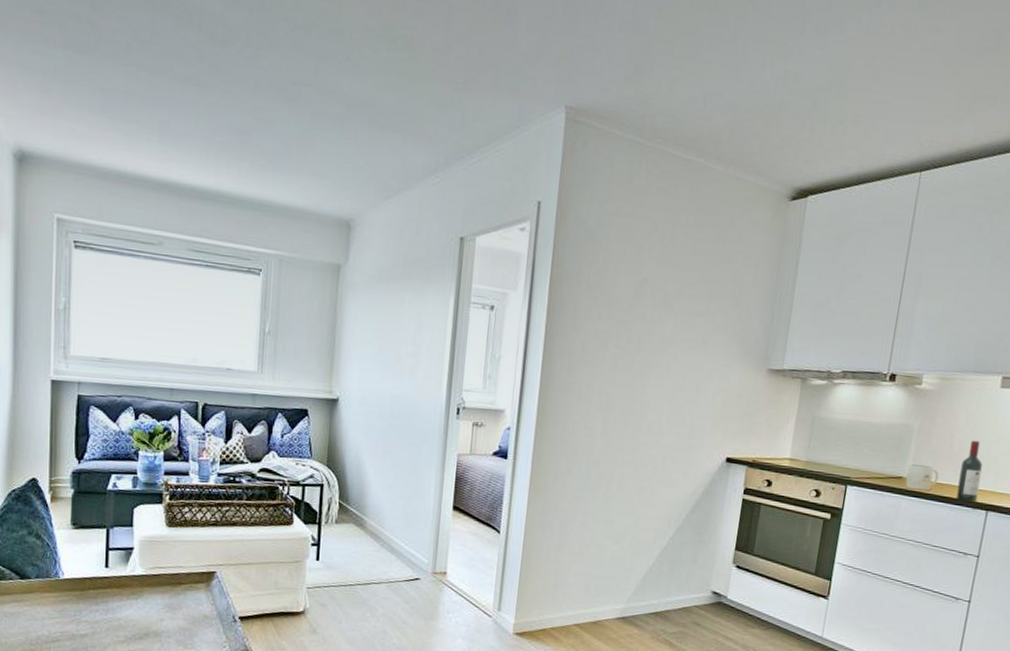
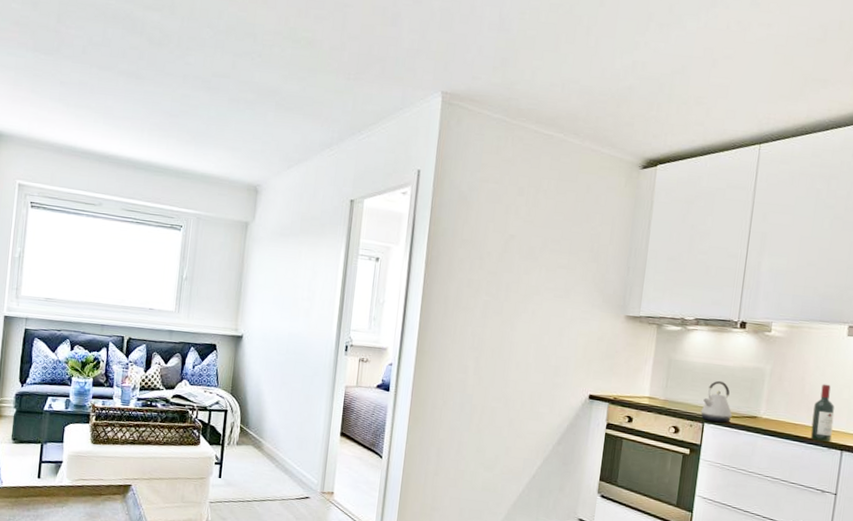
kettle: none [844,439,877,485] -> present [701,380,733,424]
mug: present [905,463,939,491] -> none [760,404,793,431]

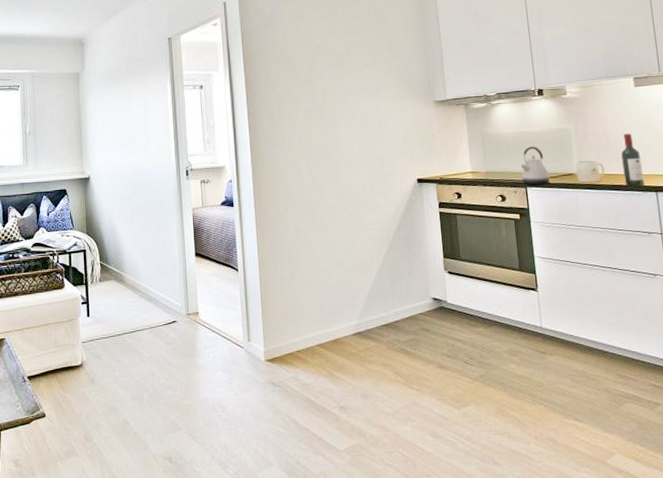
mug: none [760,404,793,431] -> present [575,160,605,183]

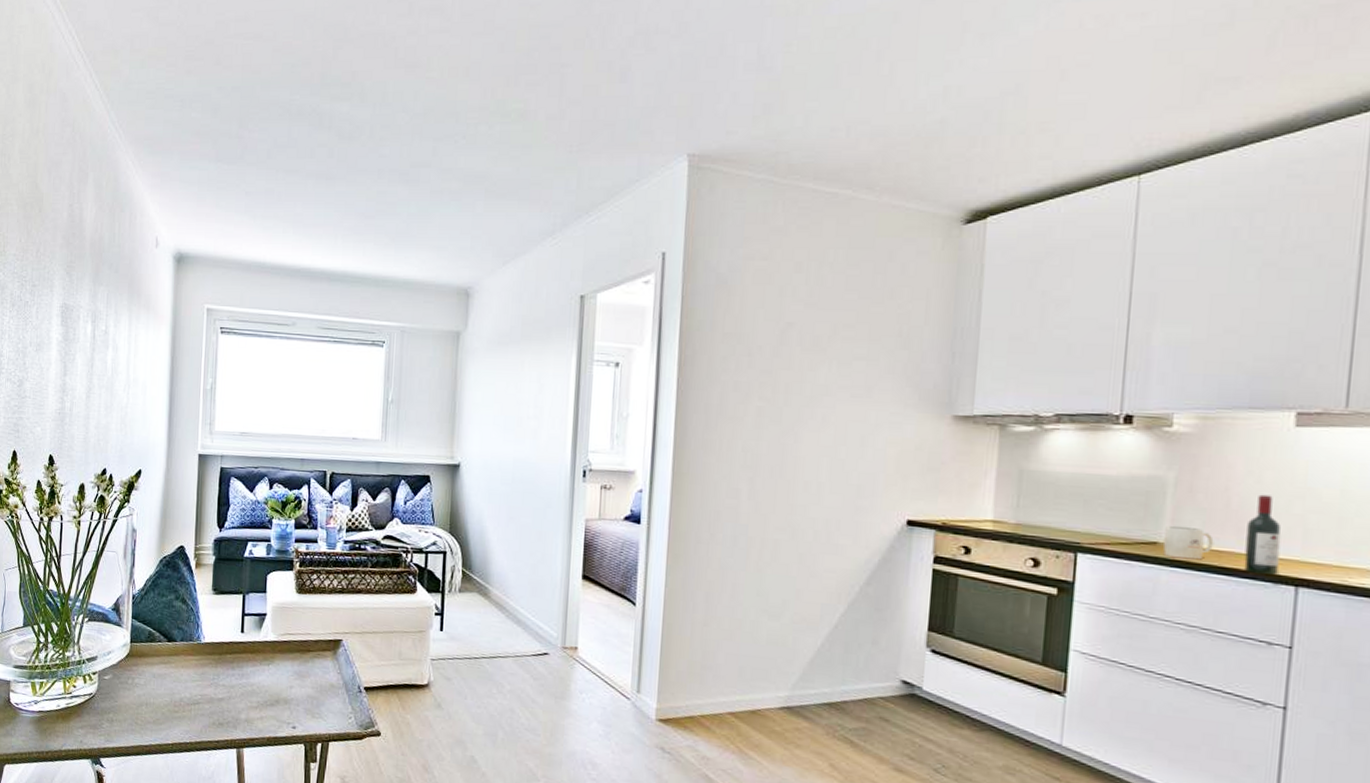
kettle: present [520,146,551,186] -> none [1071,495,1120,553]

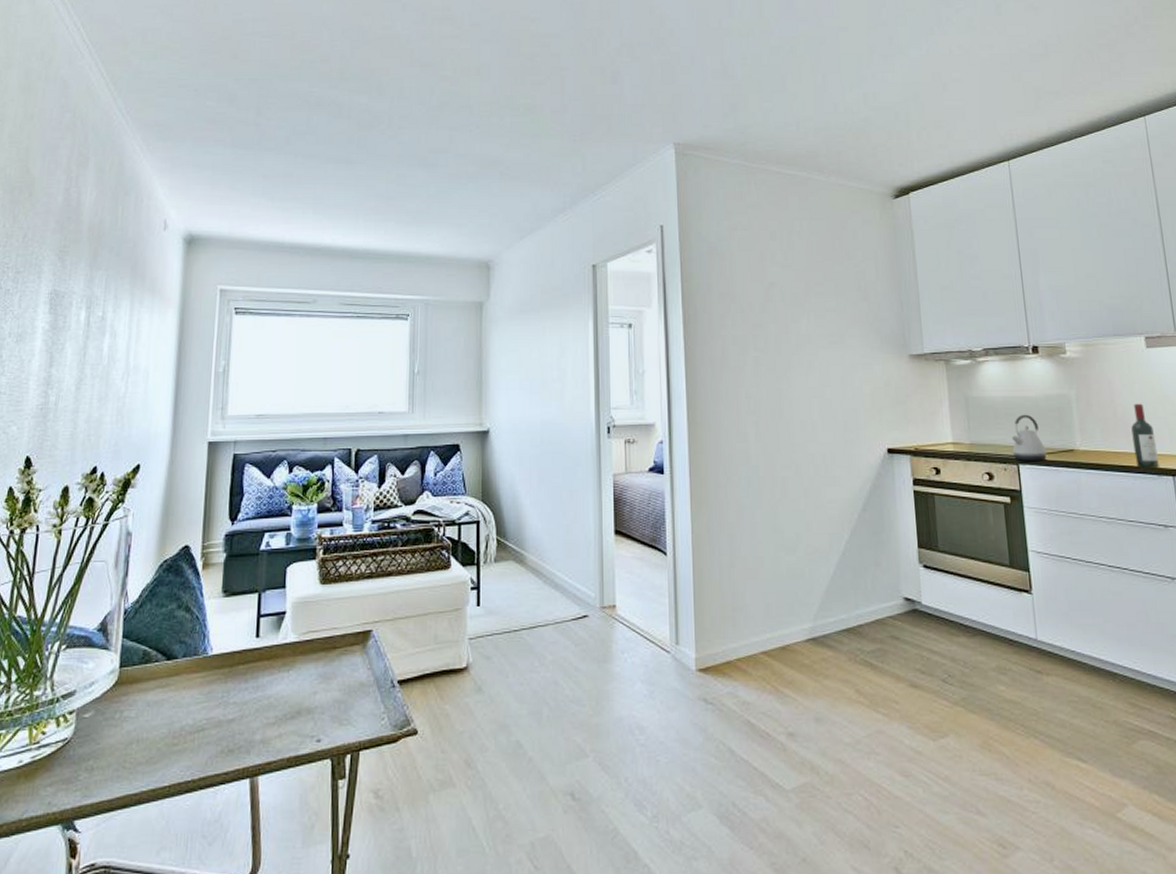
kettle: none [1071,495,1120,553] -> present [1011,414,1048,462]
mug: present [1162,525,1214,560] -> none [1076,434,1112,462]

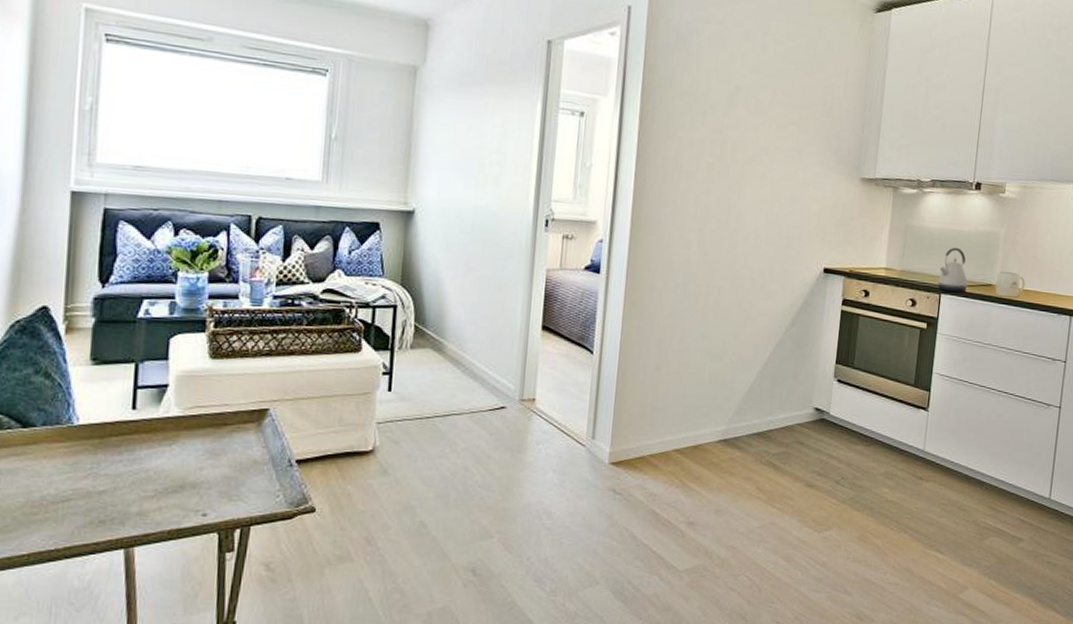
mug: none [1076,434,1112,462] -> present [995,270,1026,298]
wine bottle: present [1131,403,1159,469] -> none [1042,247,1065,309]

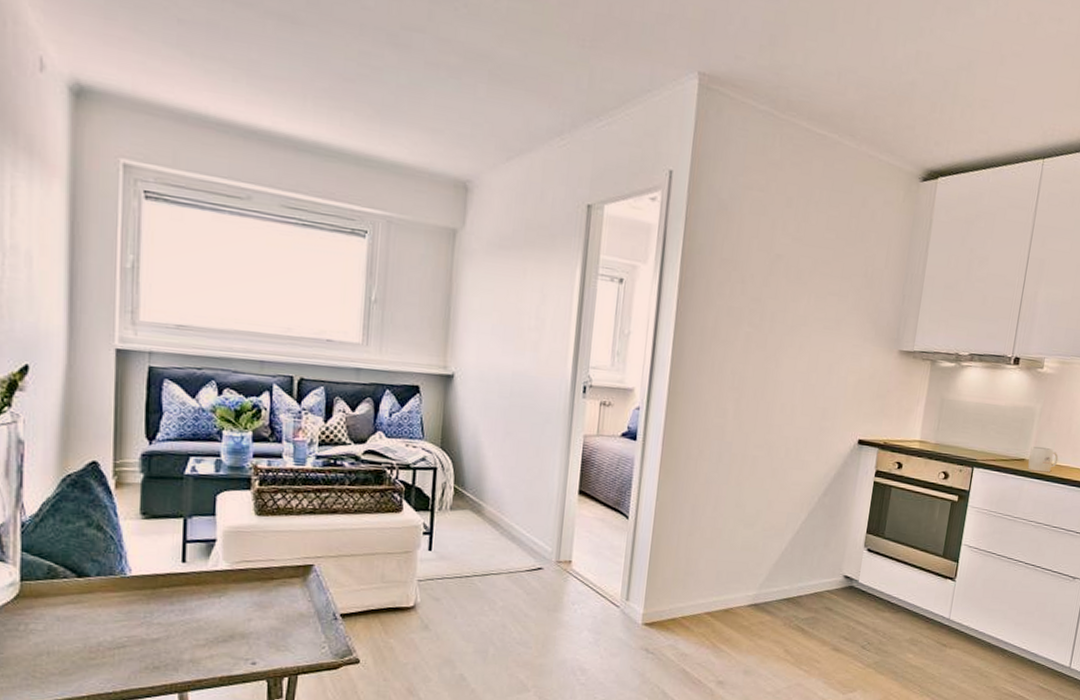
kettle: present [937,247,969,294] -> none [971,421,1002,467]

